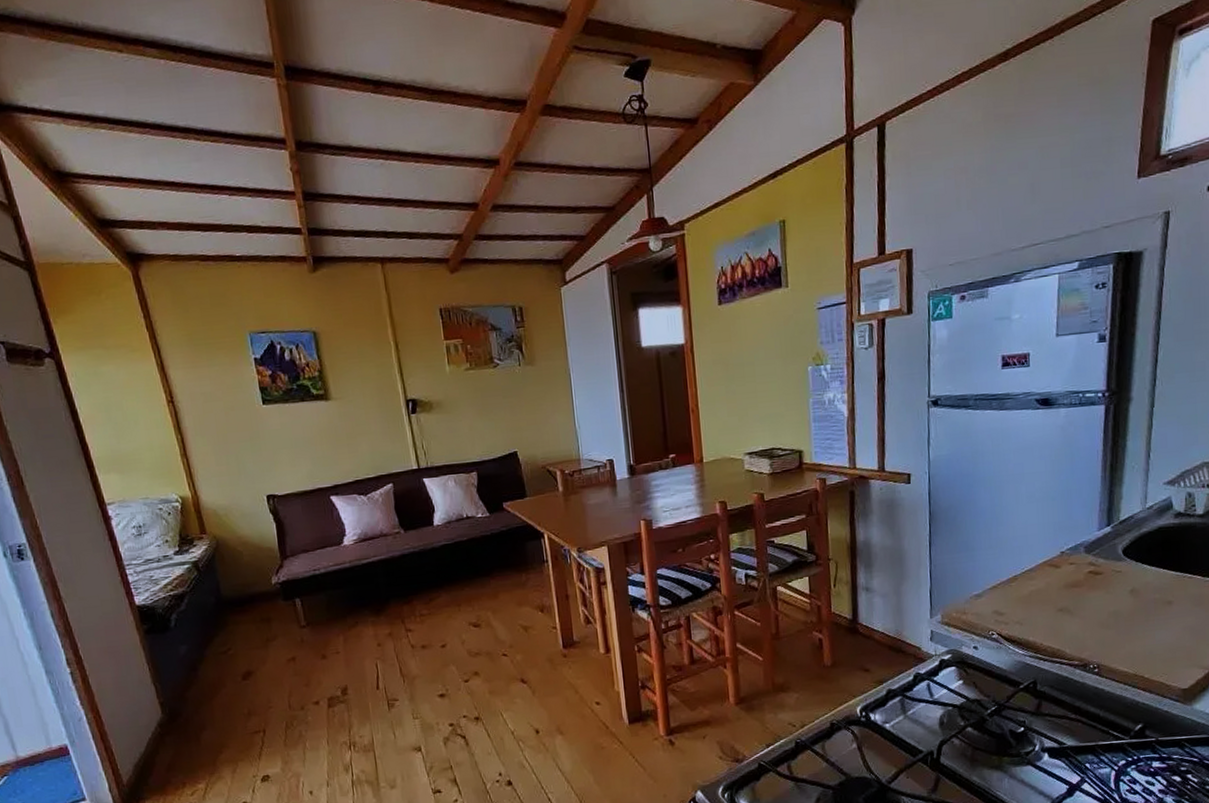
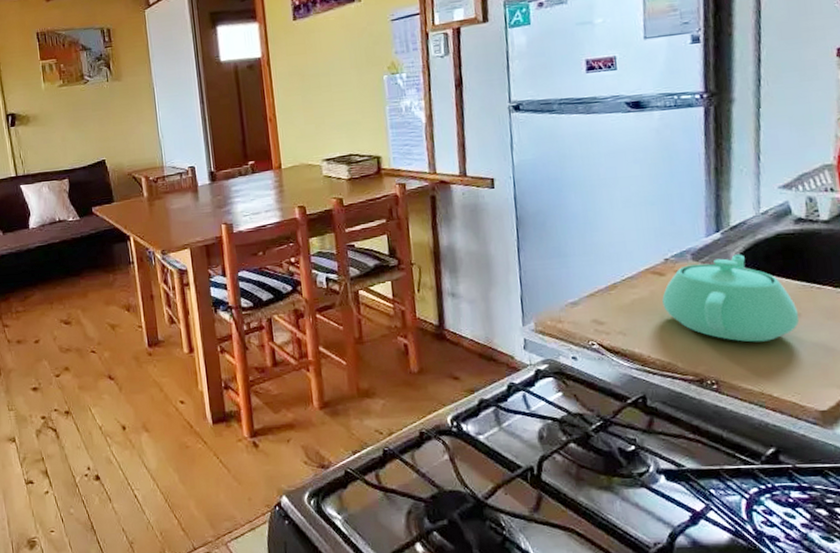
teapot: none [1056,547,1172,629] -> present [662,254,800,343]

